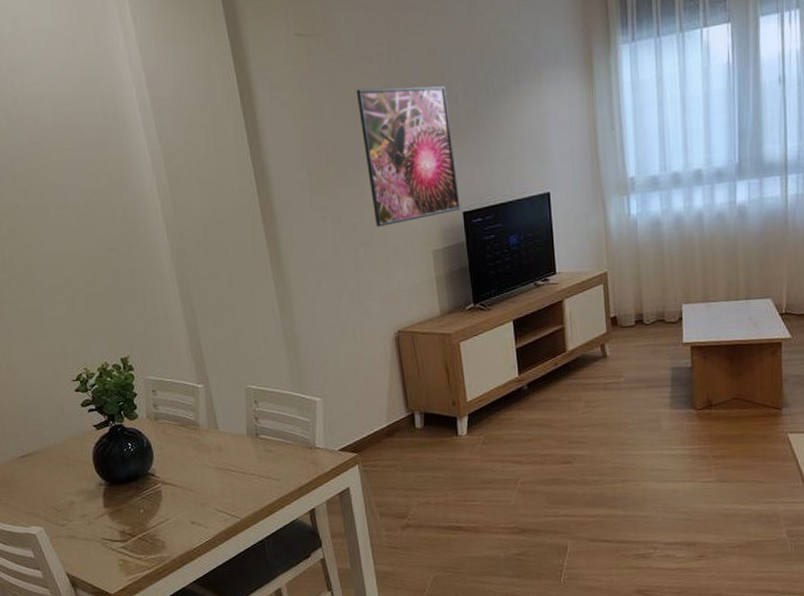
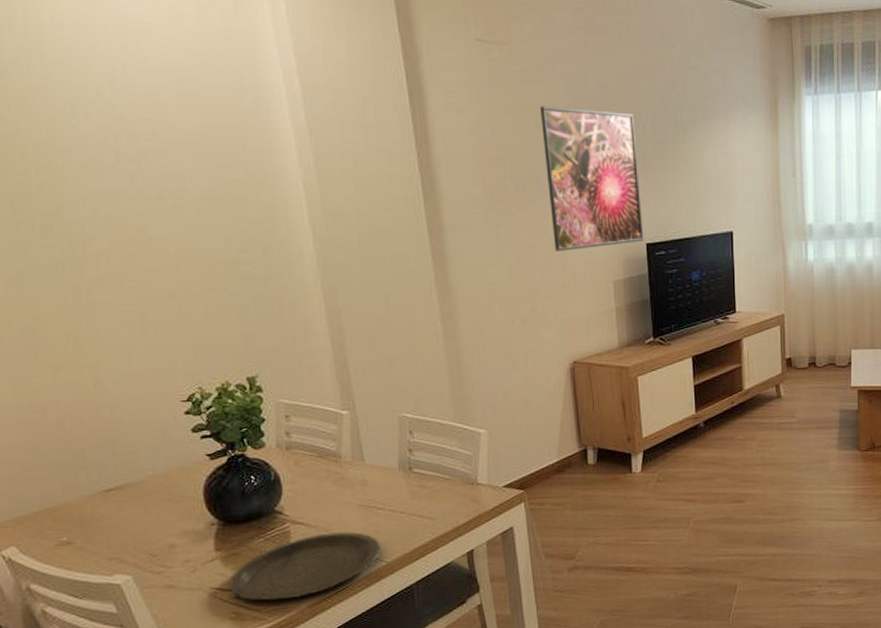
plate: none [116,491,236,551] -> present [228,532,381,601]

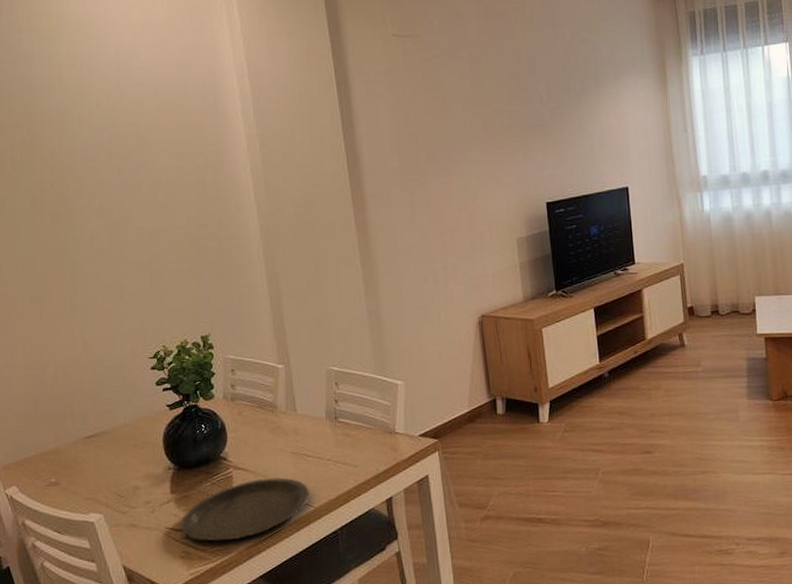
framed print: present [540,106,644,251] -> none [448,85,544,214]

